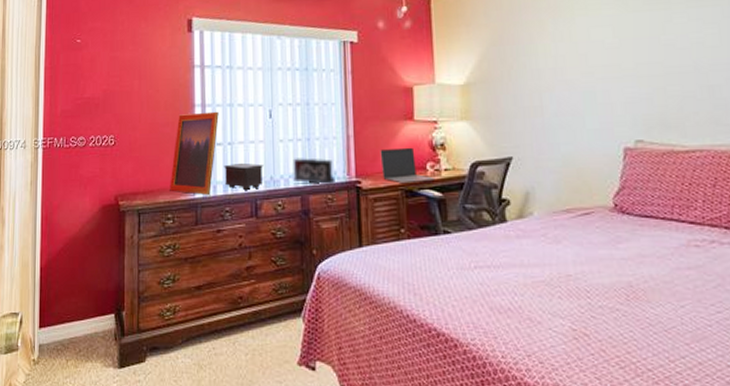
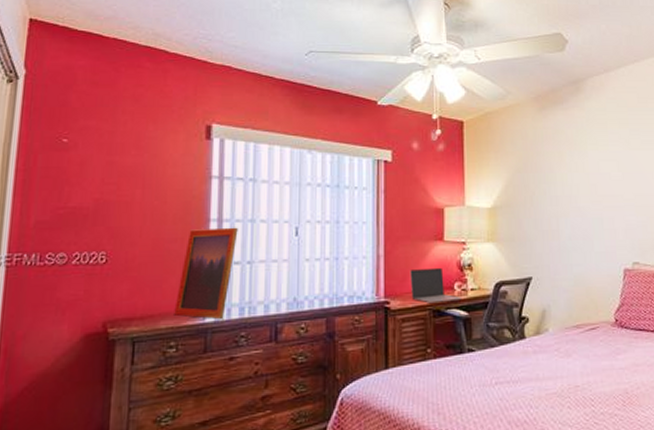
jewelry box: present [224,162,263,190] -> none [240,283,286,313]
alarm clock: present [293,158,335,185] -> none [319,278,363,307]

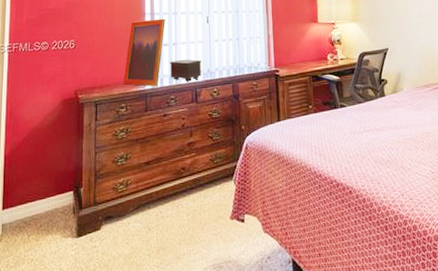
jewelry box: none [240,283,286,313] -> present [169,59,202,81]
laptop: present [410,267,462,304] -> none [293,43,334,71]

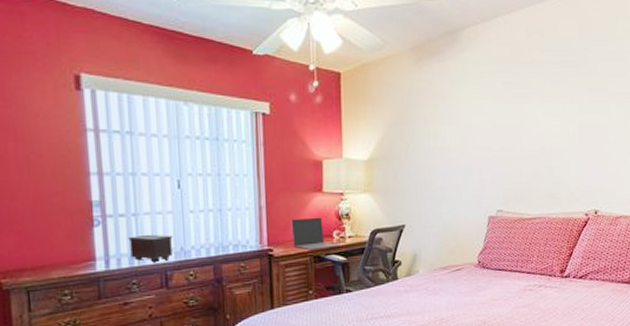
picture frame: present [123,18,165,87] -> none [64,180,120,269]
laptop: none [293,43,334,71] -> present [291,217,340,251]

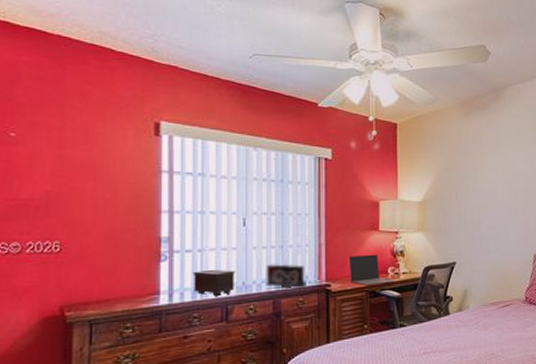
alarm clock: none [204,228,248,254] -> present [266,264,307,289]

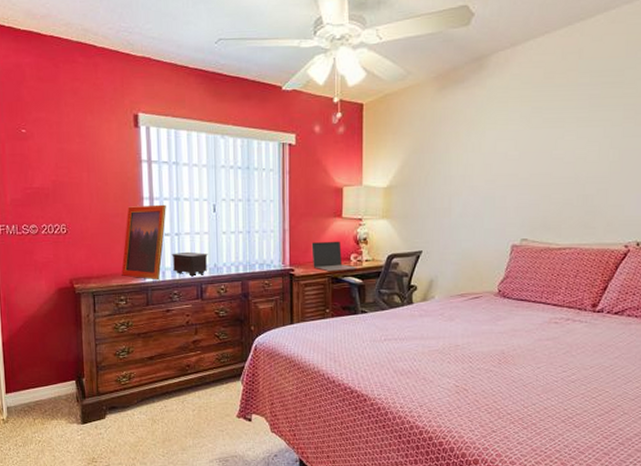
picture frame: none [129,218,188,302] -> present [121,204,166,279]
alarm clock: present [266,264,307,289] -> none [234,248,272,272]

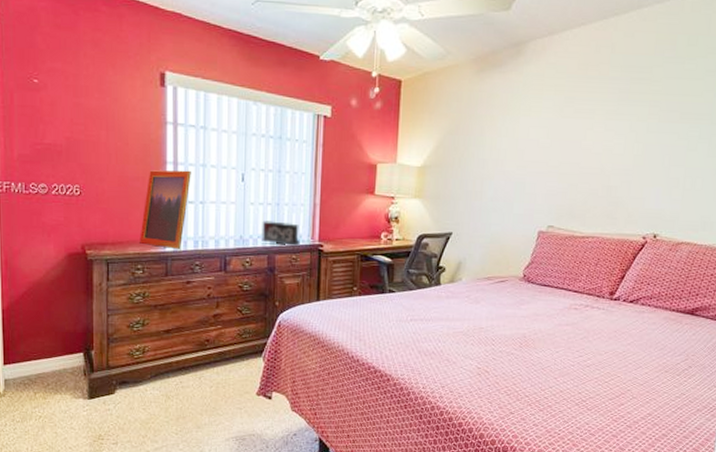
jewelry box: present [172,251,208,275] -> none [195,221,234,247]
alarm clock: none [234,248,272,272] -> present [261,220,300,247]
laptop: present [311,241,357,272] -> none [342,218,387,250]

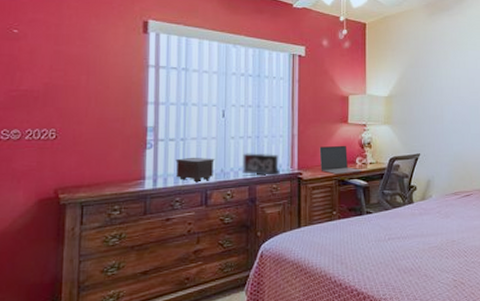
picture frame: present [140,170,191,249] -> none [117,109,172,187]
jewelry box: none [195,221,234,247] -> present [175,157,215,181]
laptop: none [342,218,387,250] -> present [319,145,362,175]

